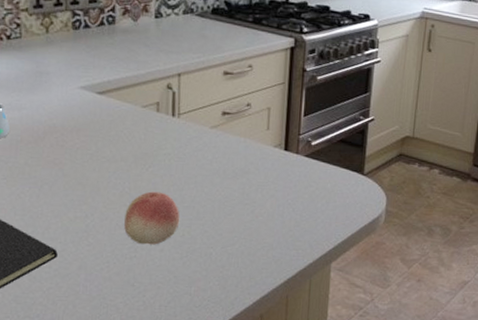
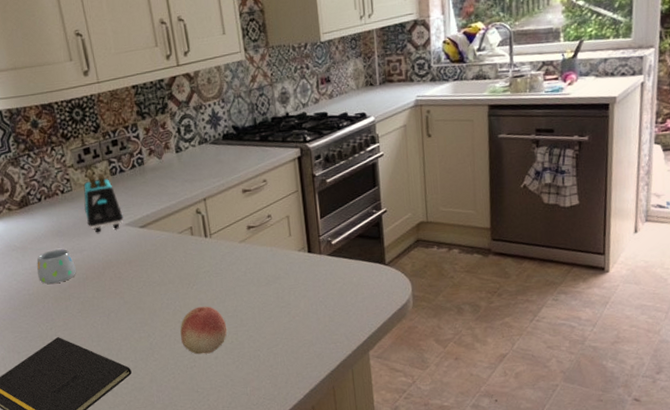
toaster: none [32,23,80,92] -> present [83,172,124,233]

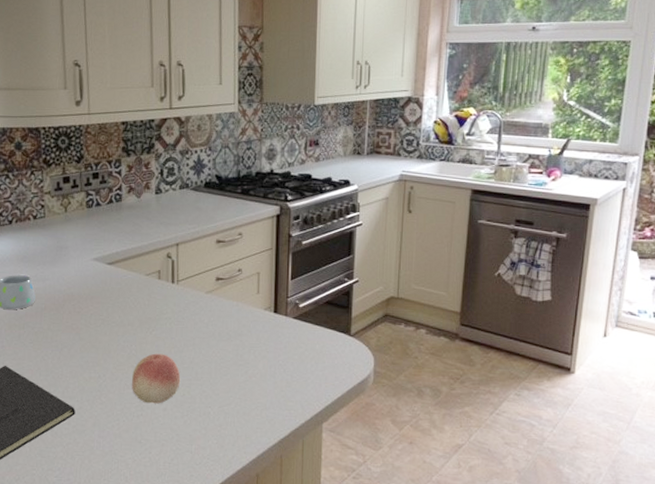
toaster: present [83,172,124,233] -> none [54,203,93,264]

